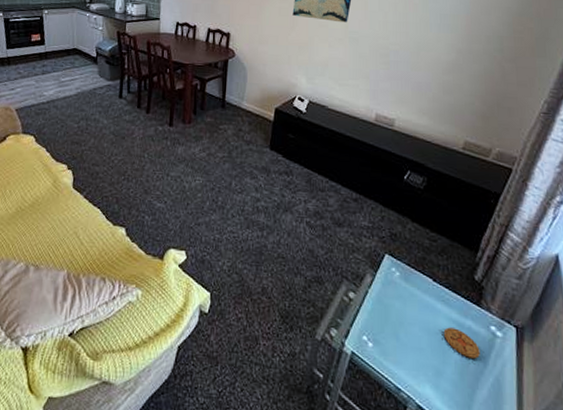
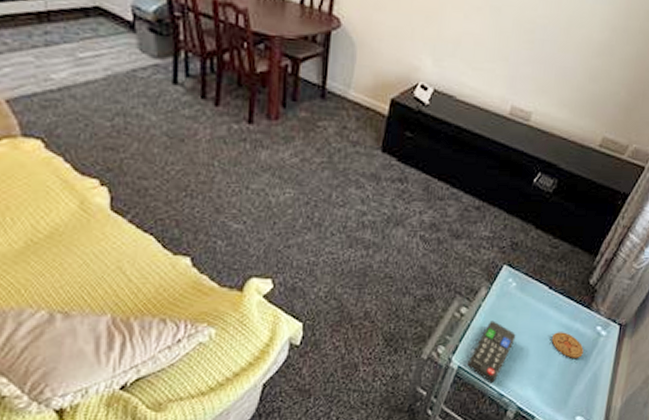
remote control: none [361,308,406,374] -> present [468,320,516,382]

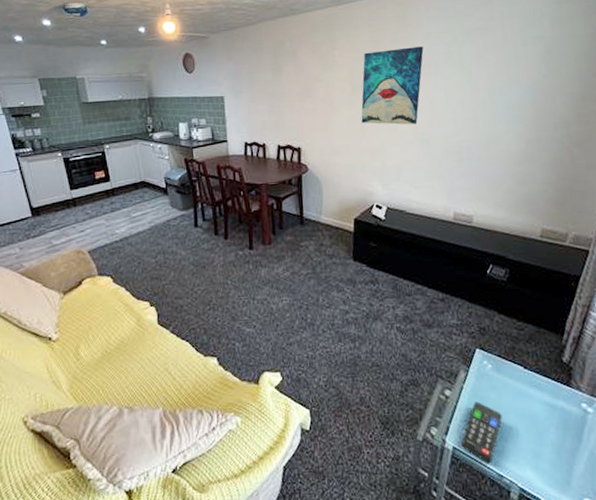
coaster: present [551,332,584,358] -> none [538,410,574,437]

